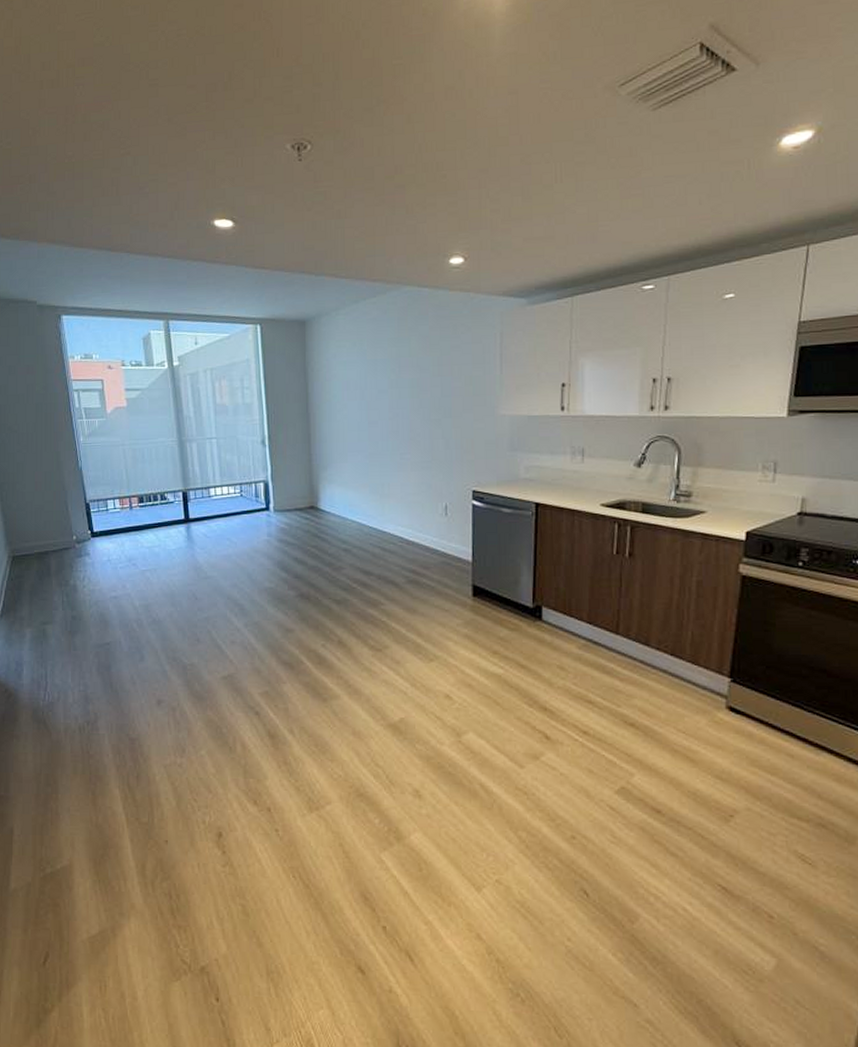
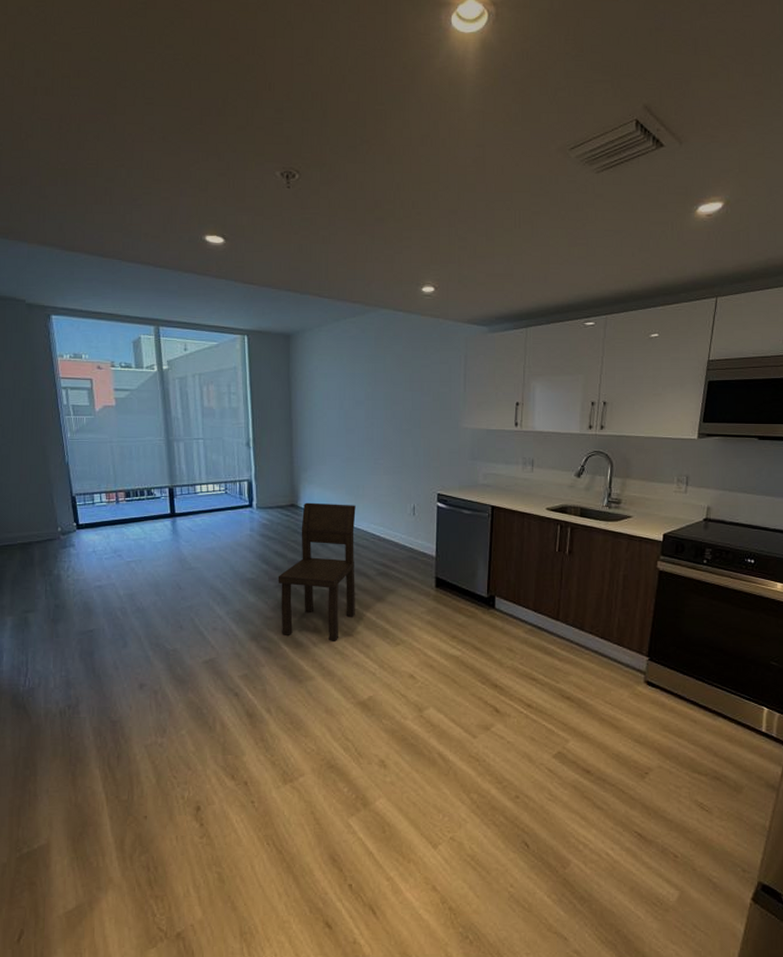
dining chair: none [298,504,383,656] -> present [278,502,356,641]

